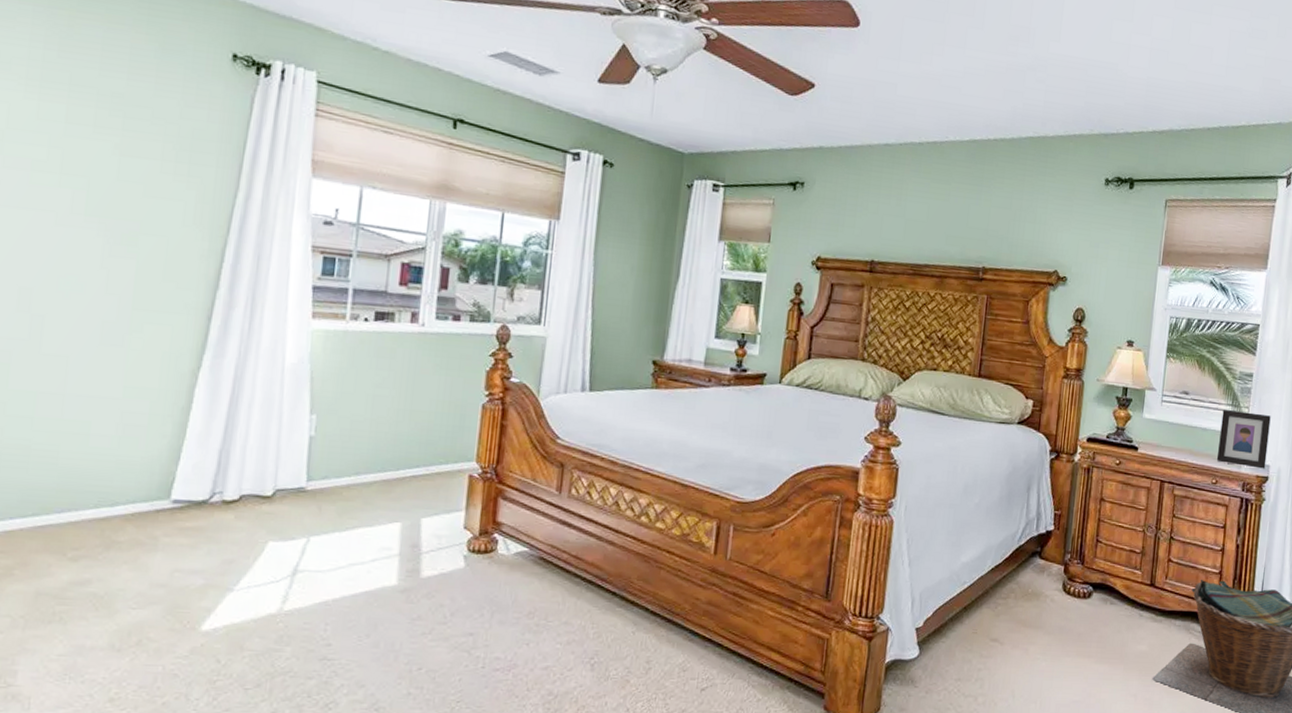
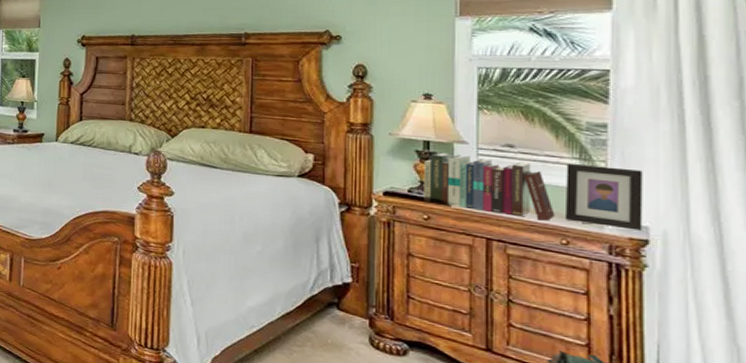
books: none [1118,398,1211,463] -> present [424,152,555,221]

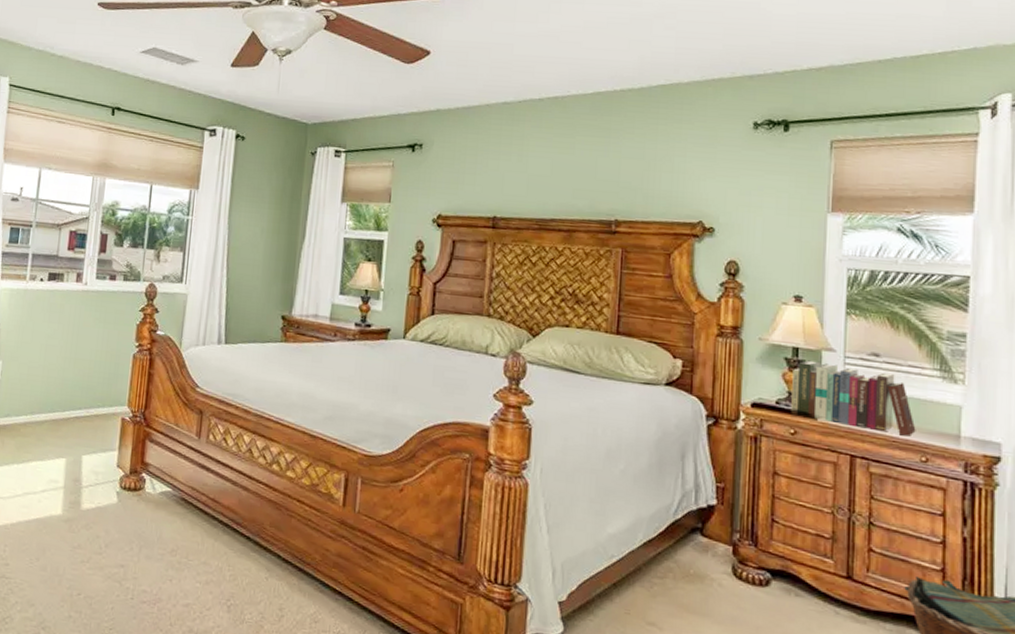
picture frame: present [564,164,643,231] -> none [924,375,997,448]

